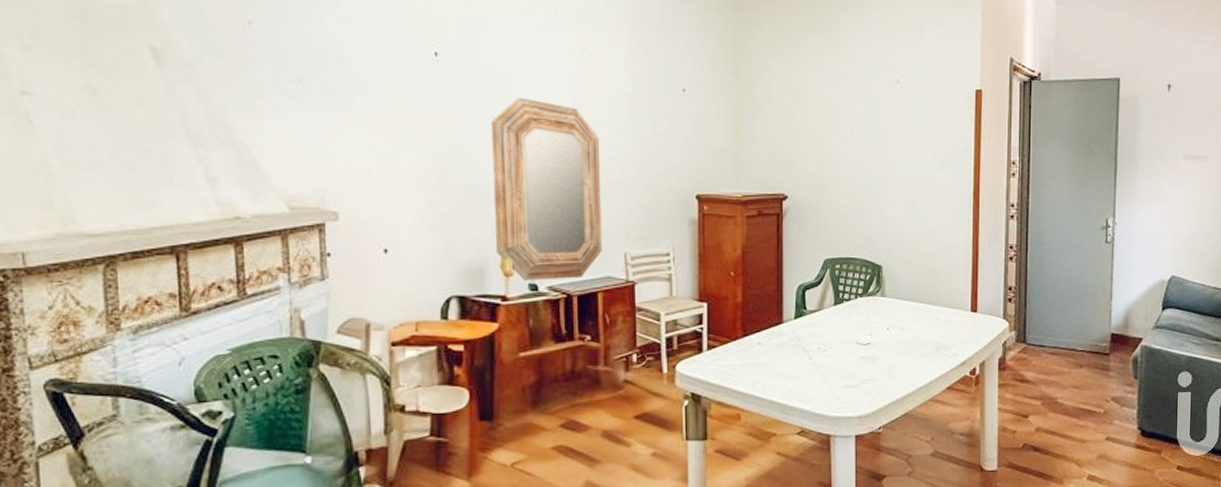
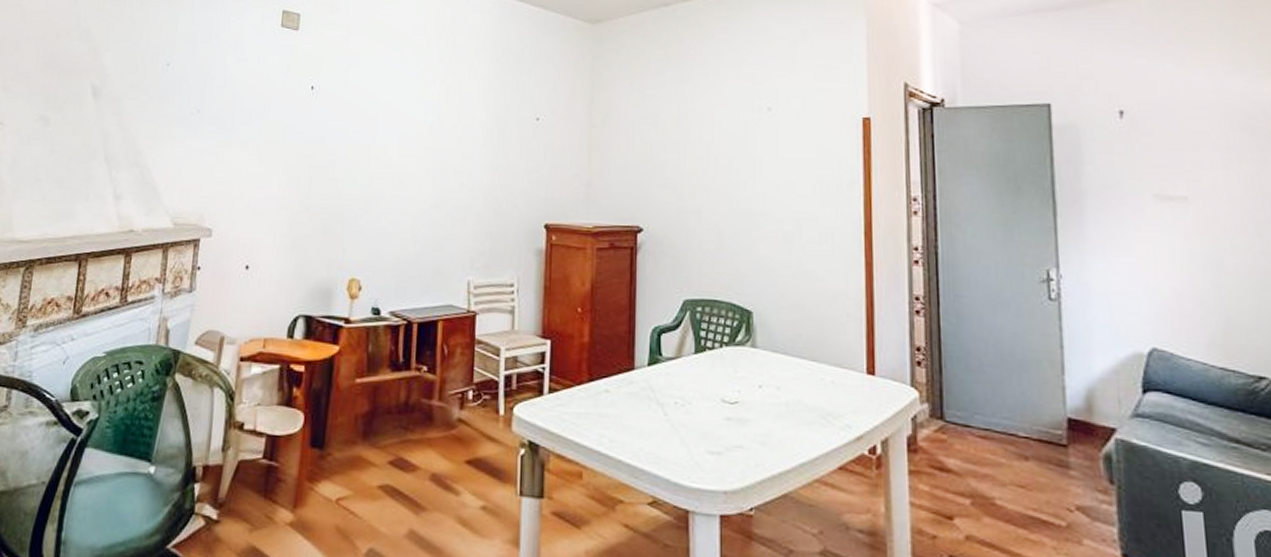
home mirror: present [491,97,602,281] -> none [345,126,452,305]

